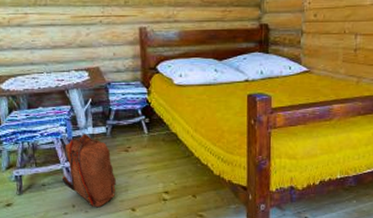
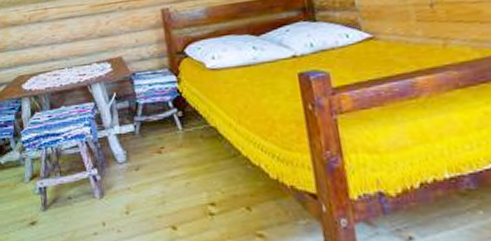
backpack: present [61,133,116,208] -> none [88,133,151,226]

